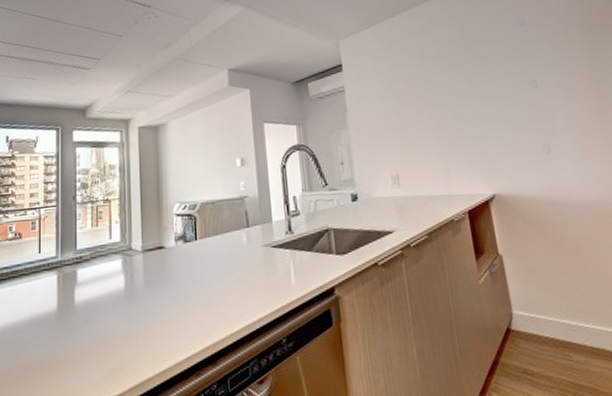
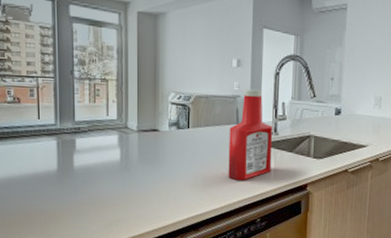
ketchup bottle: none [240,186,292,295] -> present [228,88,273,181]

